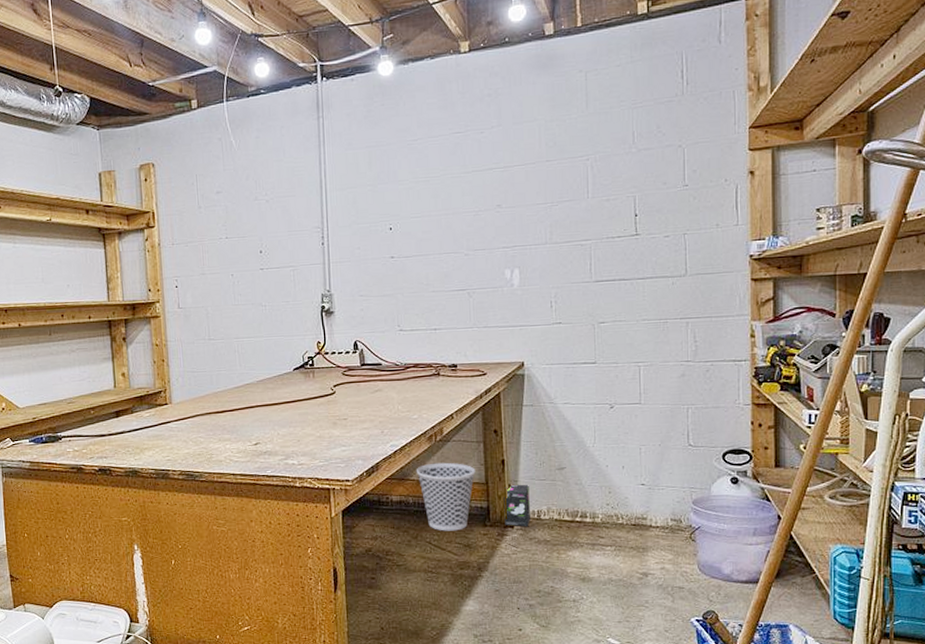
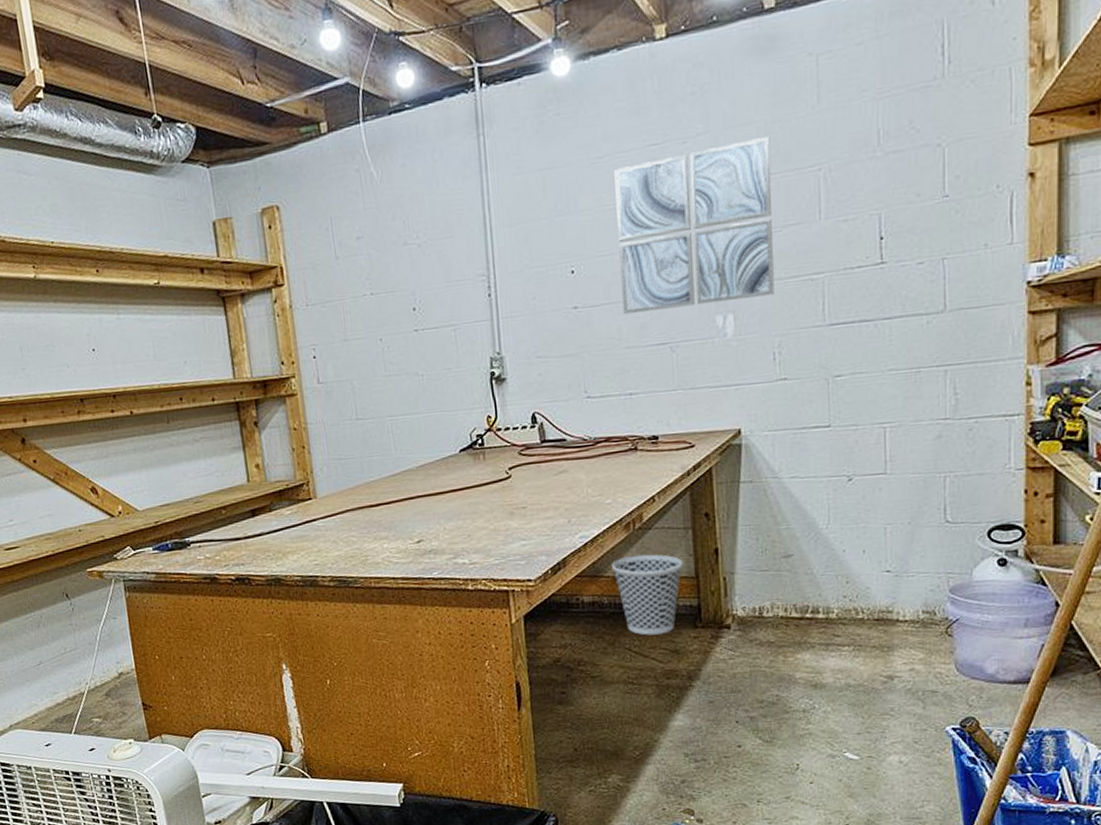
wall art: none [426,132,552,265] -> present [614,137,774,315]
box: present [504,483,530,527] -> none [718,576,750,627]

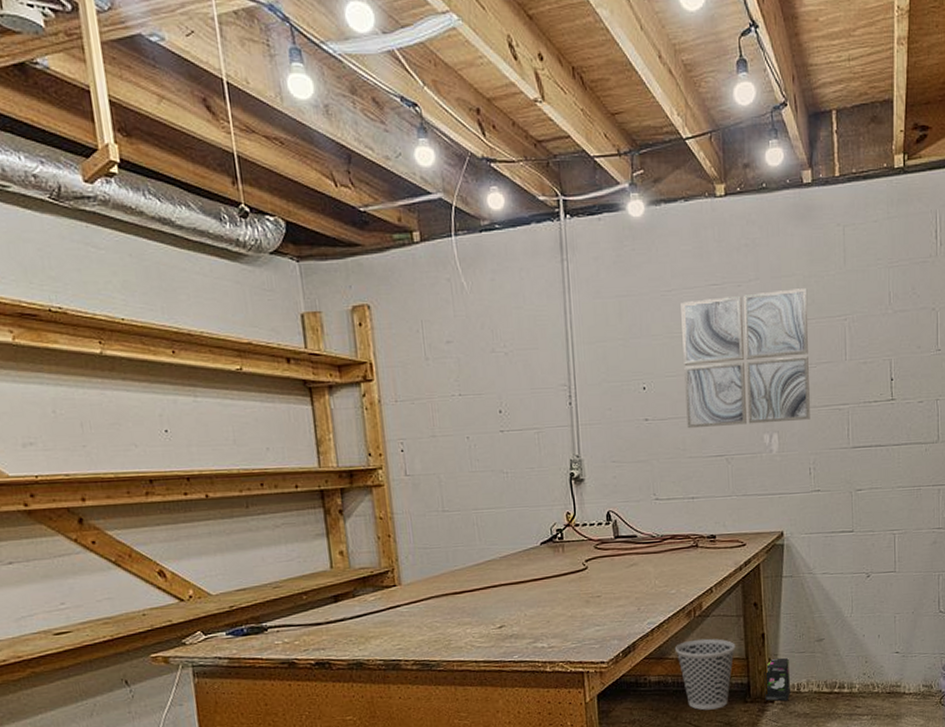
box: none [718,576,750,627] -> present [764,657,790,701]

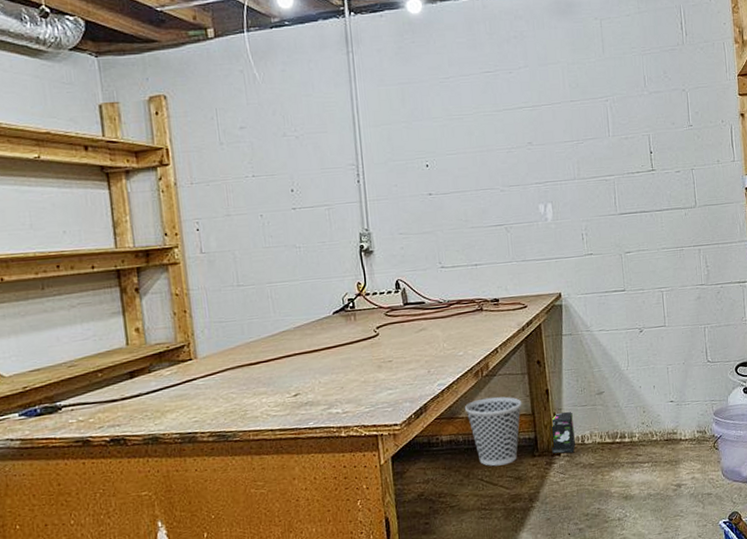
wall art: present [681,288,810,429] -> none [458,74,580,202]

